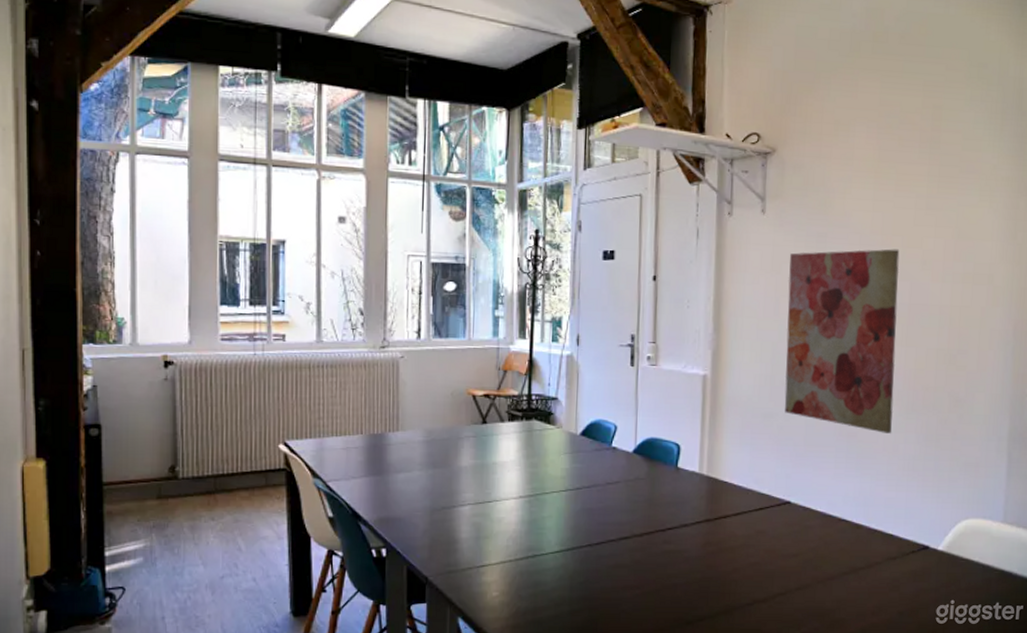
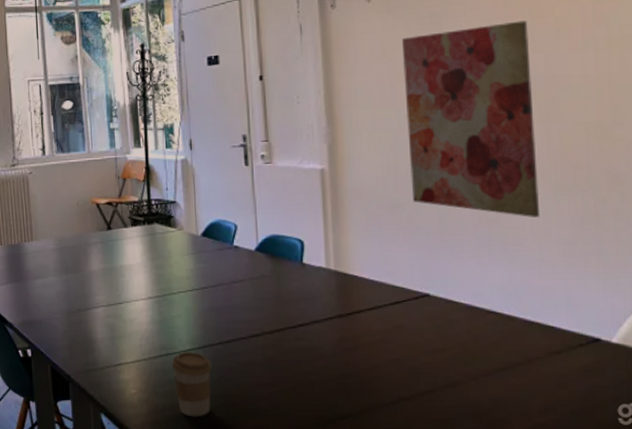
coffee cup: none [537,554,579,620] -> present [171,352,212,417]

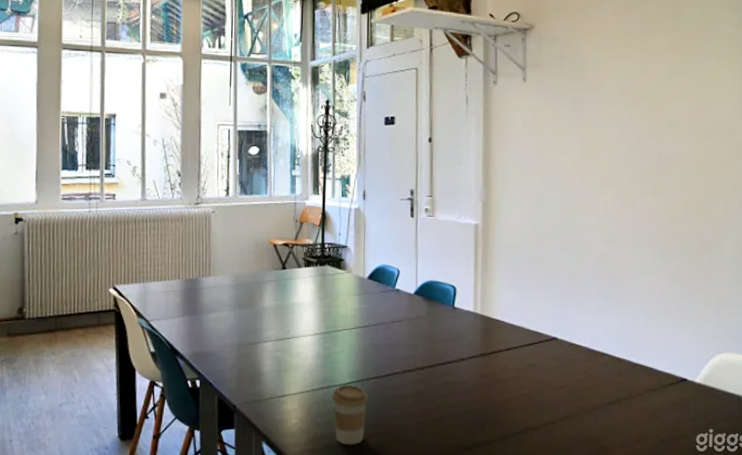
wall art: present [401,20,539,217] -> none [548,110,649,275]

